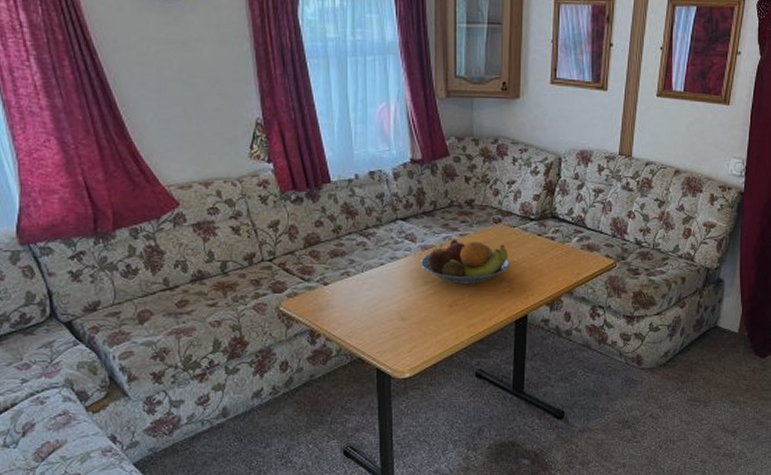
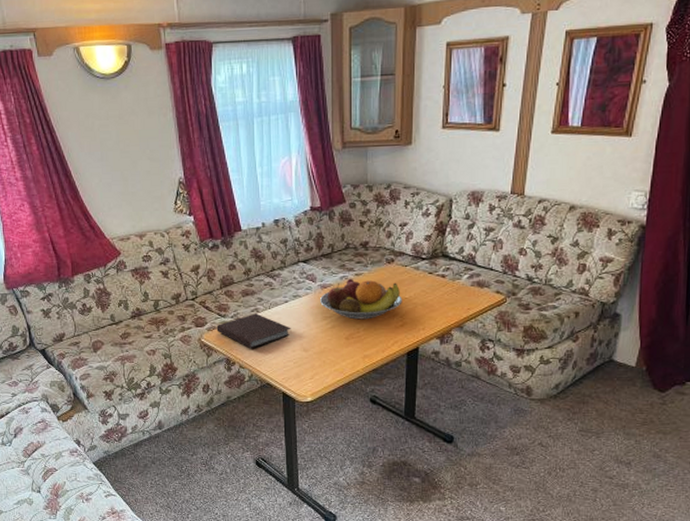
notebook: none [298,277,388,319] -> present [216,313,292,349]

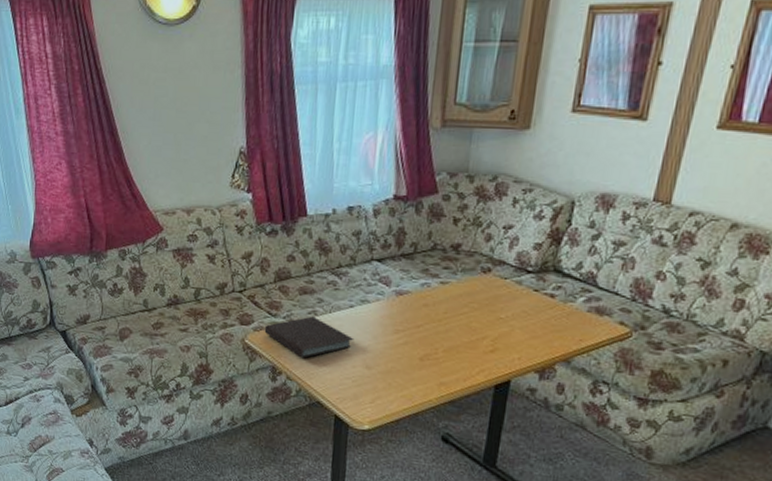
fruit bowl: present [319,278,402,320] -> none [392,286,497,339]

